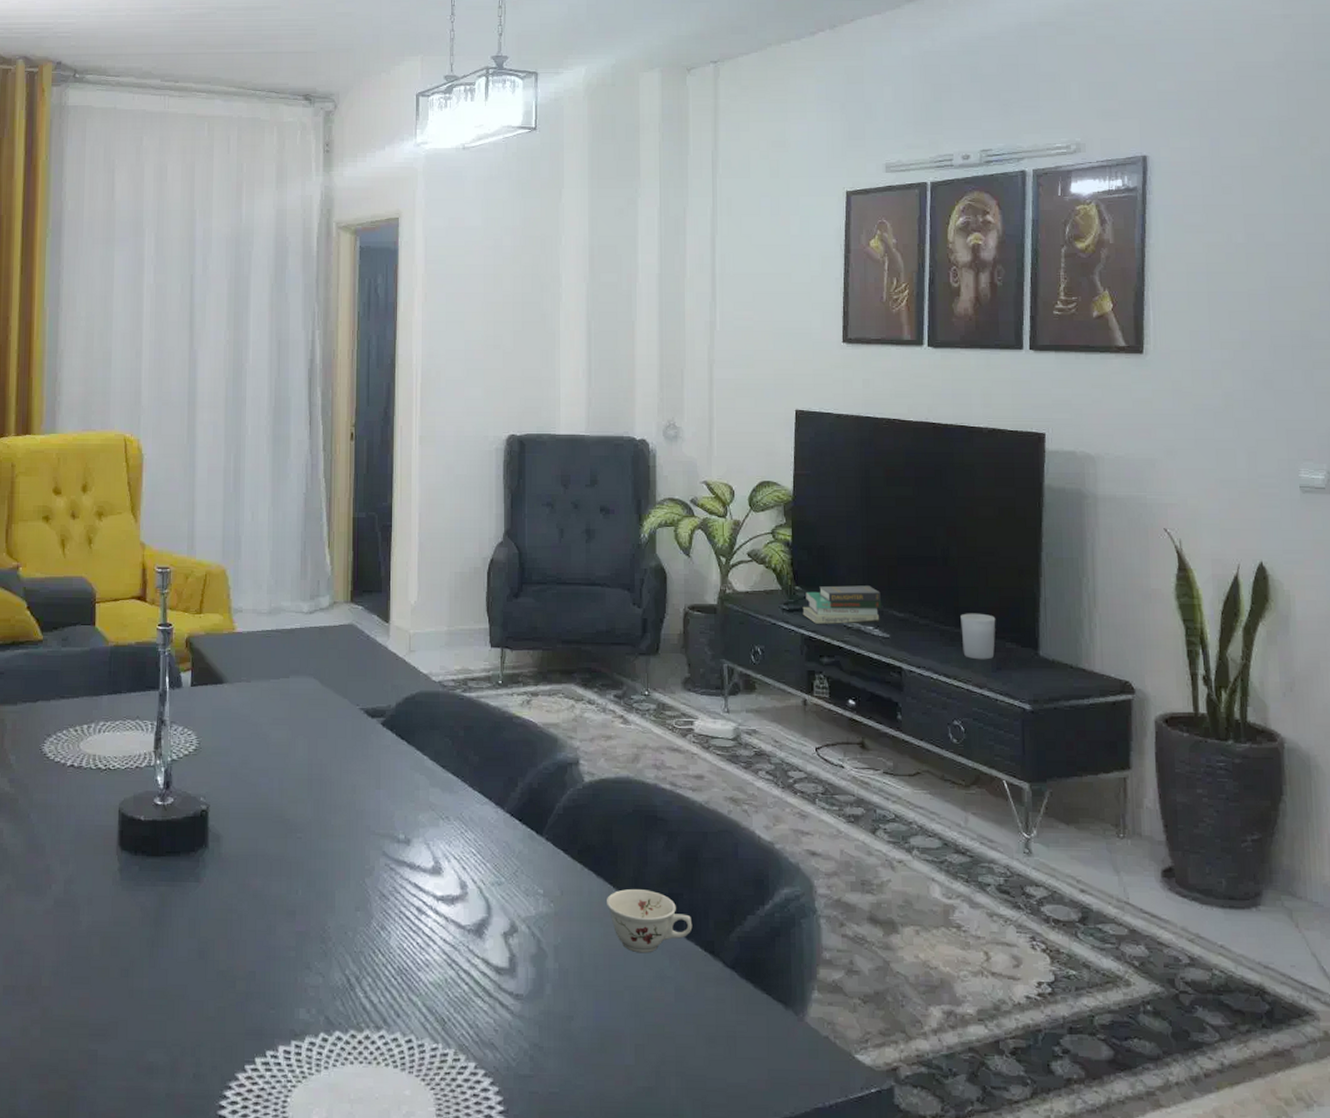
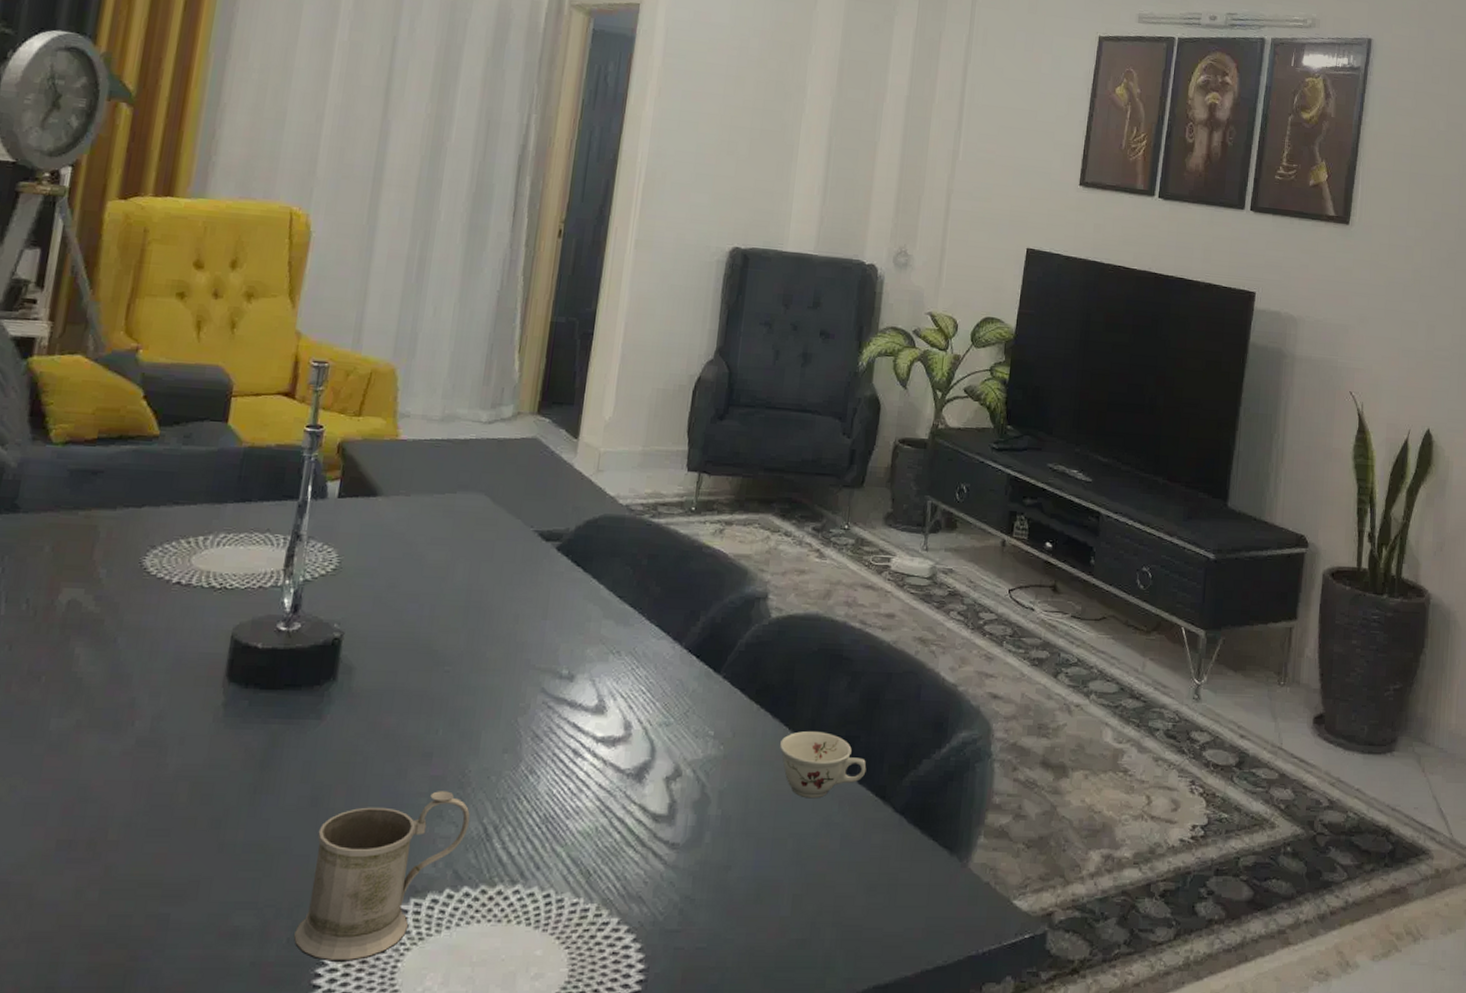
mug: none [199,945,333,1096] -> present [294,791,470,961]
books: present [802,585,882,624] -> none [1011,427,1089,467]
candle holder: present [960,613,996,660] -> none [1158,462,1192,509]

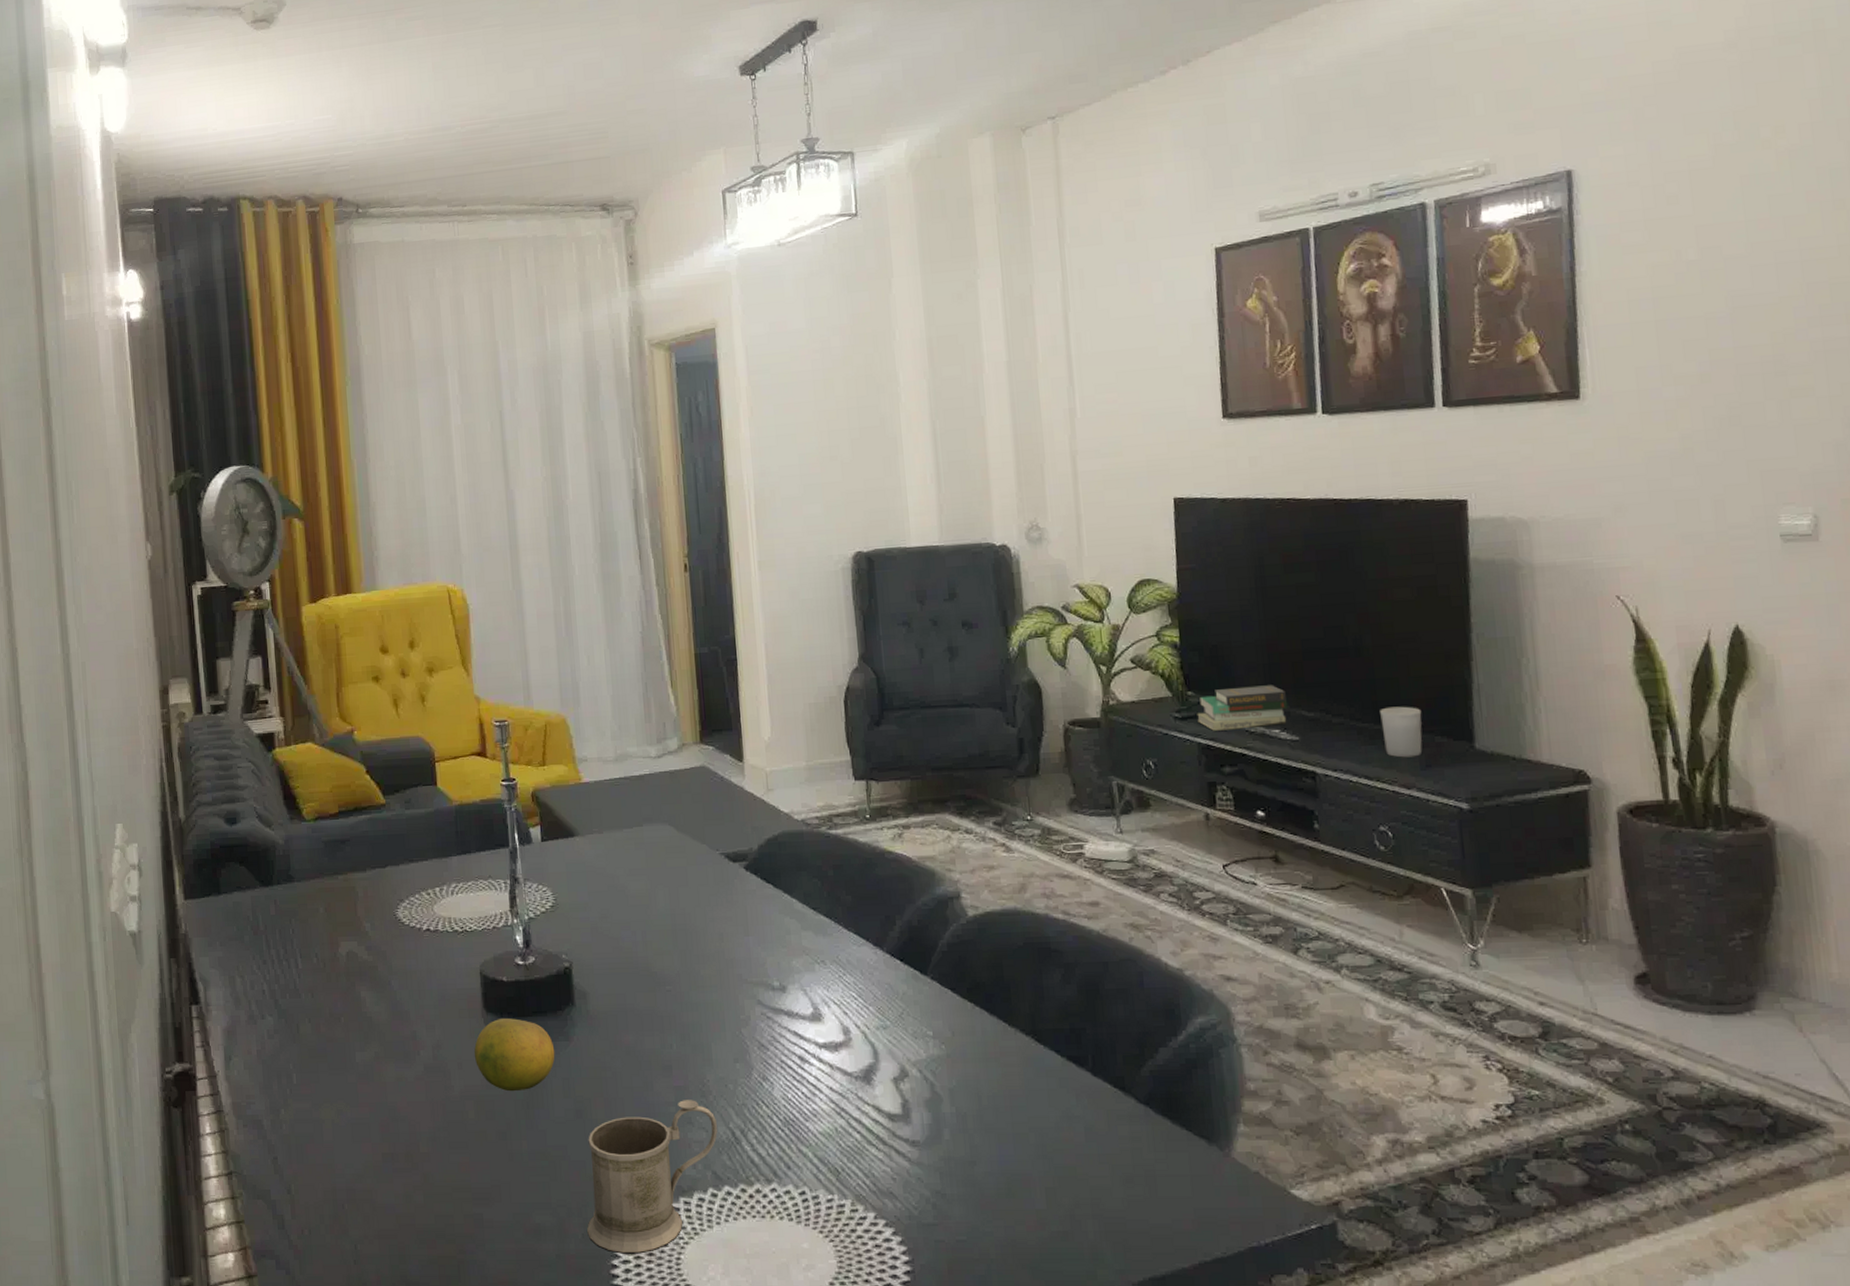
fruit: none [201,690,302,774] -> present [473,1018,555,1092]
teacup: present [780,730,867,799] -> none [1002,1025,1099,1093]
books: none [1011,427,1089,467] -> present [1197,685,1289,731]
candle holder: none [1158,462,1192,509] -> present [1380,706,1423,758]

